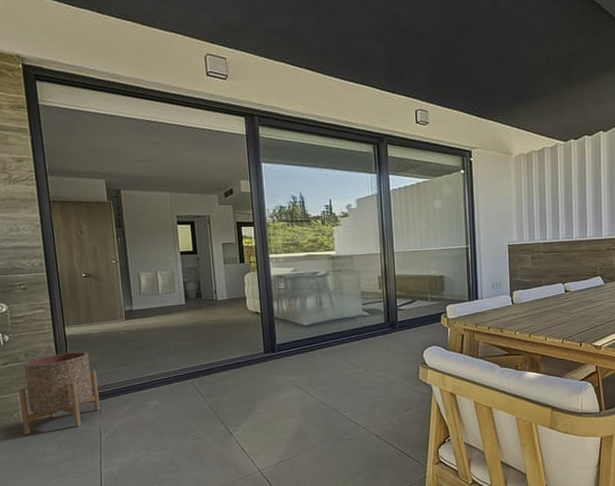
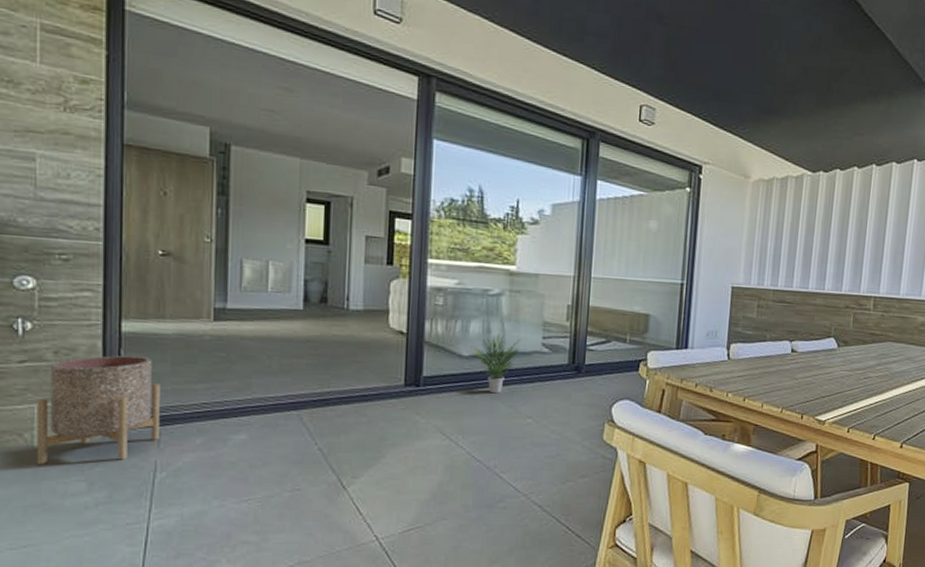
potted plant: none [309,305,346,352] -> present [470,334,520,394]

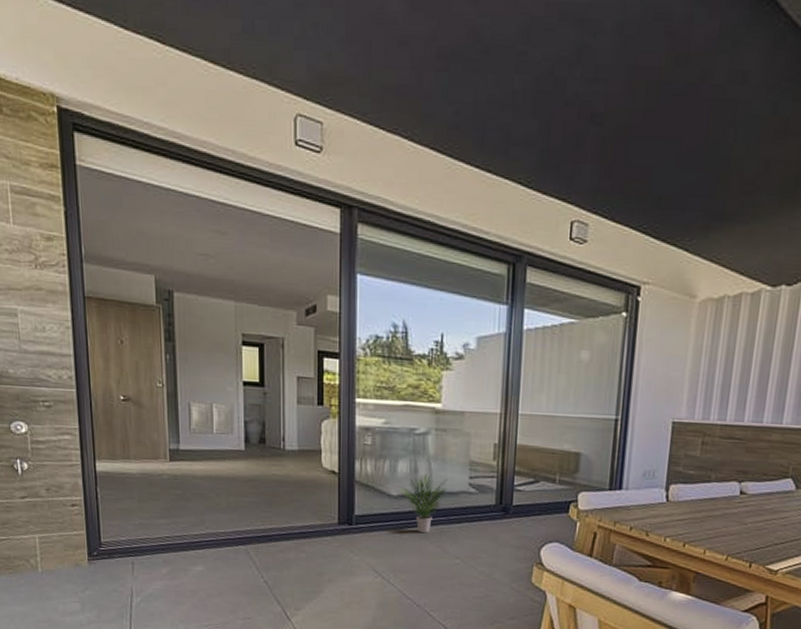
planter: present [36,355,160,464] -> none [37,492,133,586]

